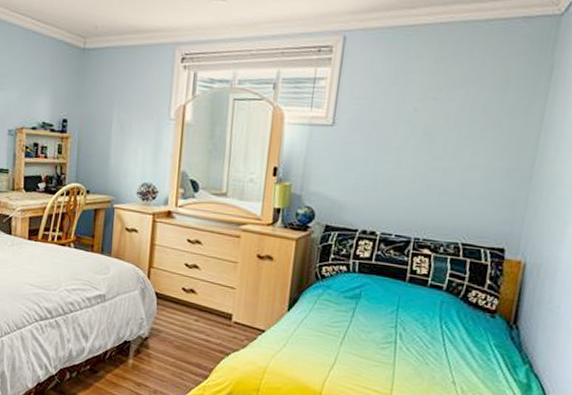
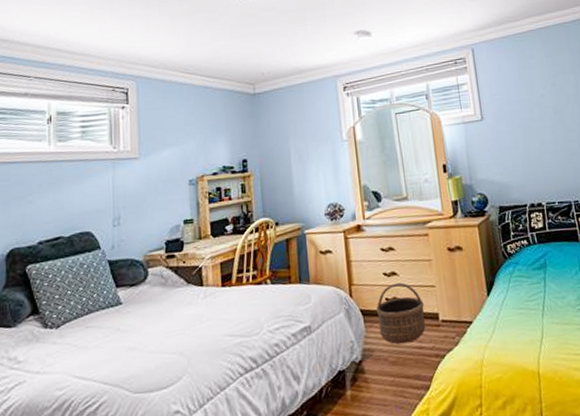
basket: none [170,275,220,334] -> present [376,282,425,344]

